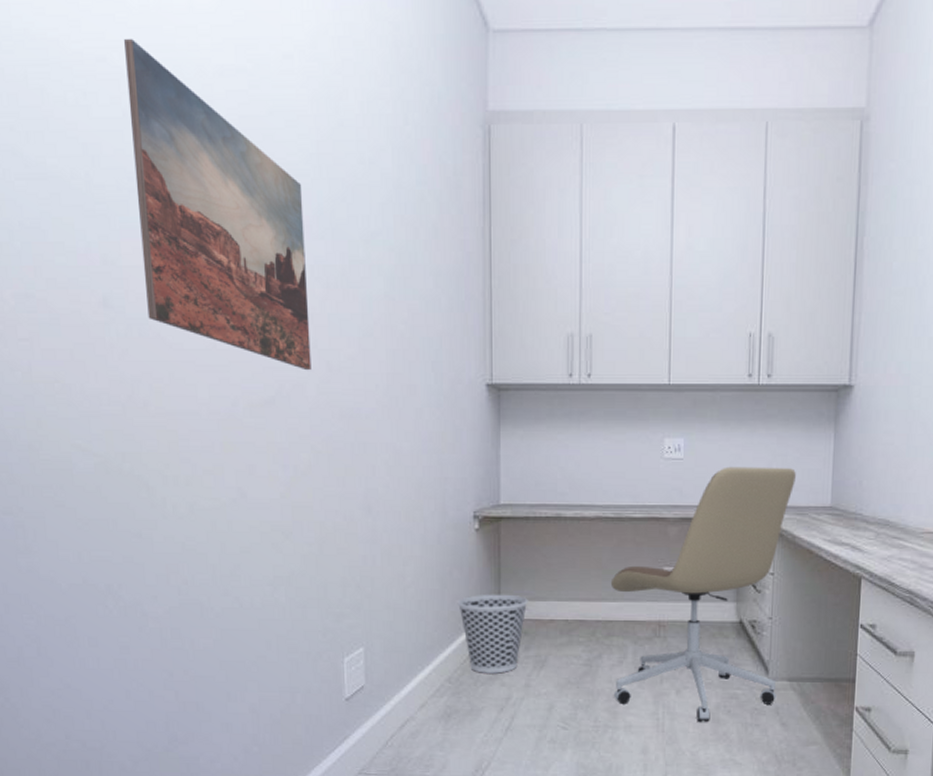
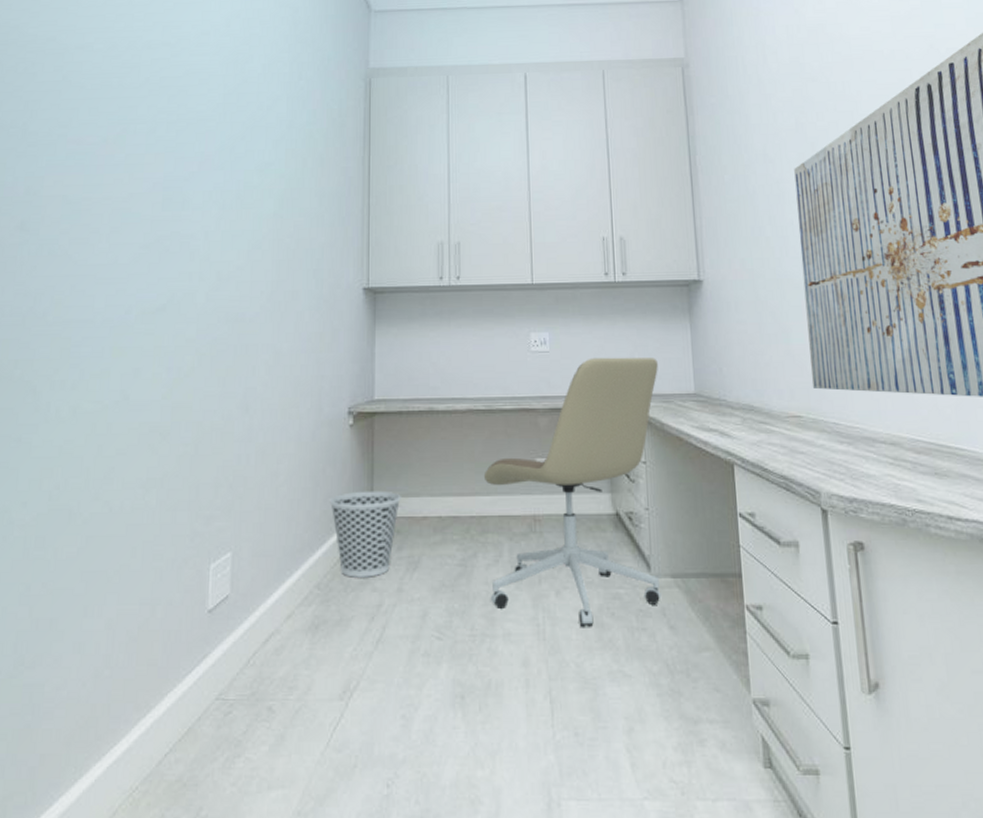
wall art: present [124,38,312,371] -> none [59,23,208,281]

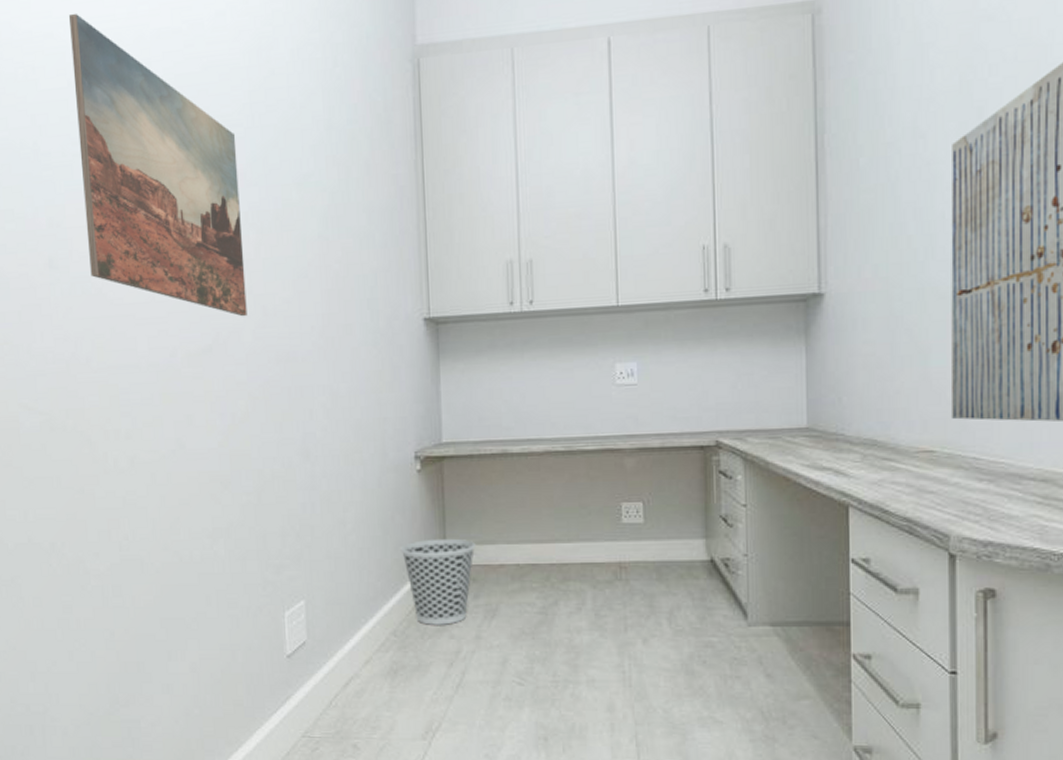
wall art: none [59,23,208,281] -> present [69,13,247,317]
office chair: present [483,357,661,628] -> none [564,387,765,676]

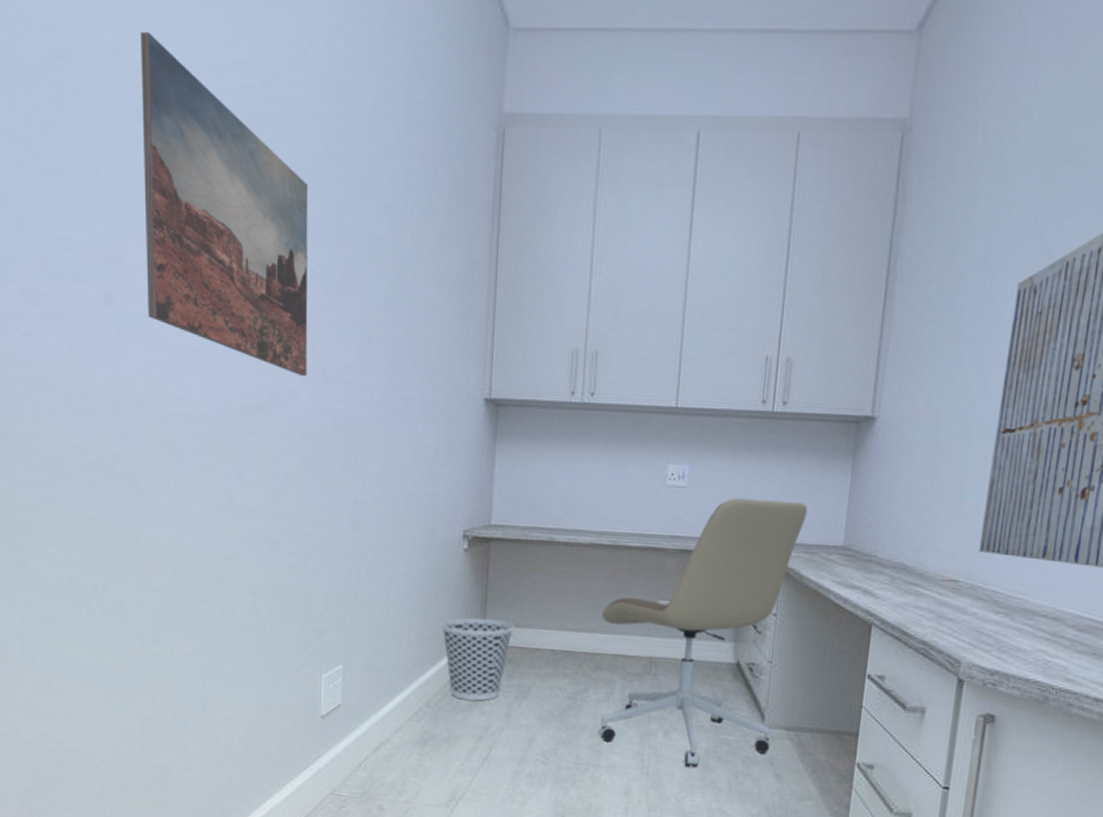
office chair: none [564,387,765,676] -> present [597,497,807,769]

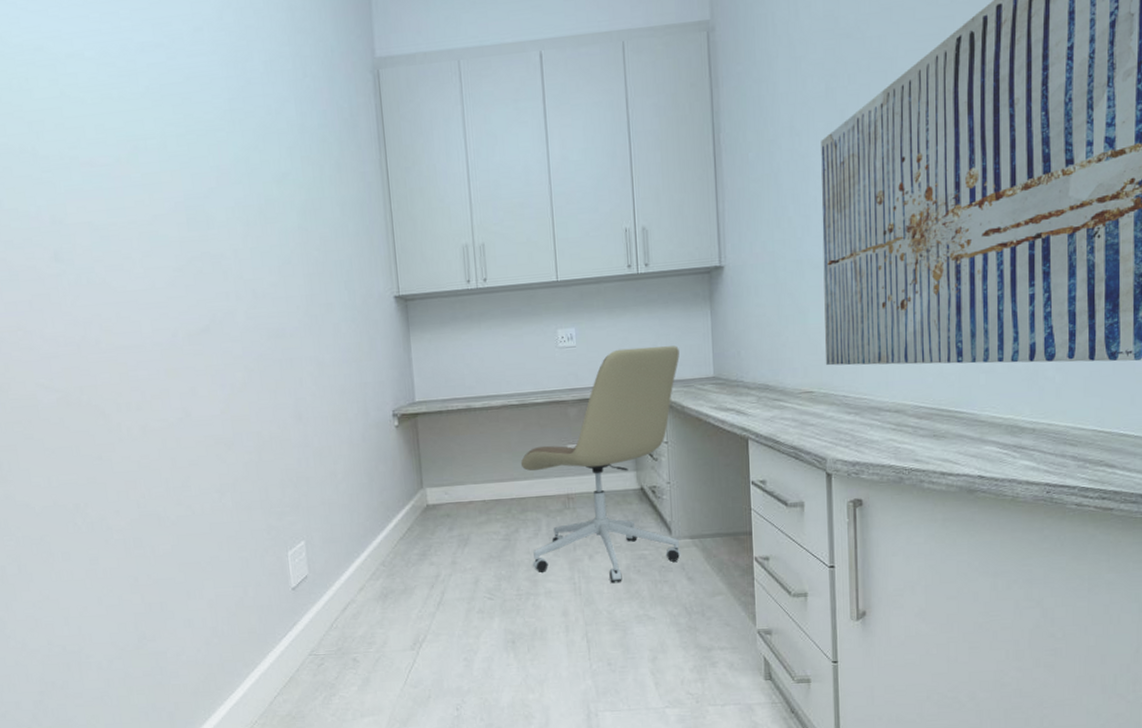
wall art: present [141,31,309,377] -> none [57,28,240,300]
wastebasket: present [440,617,515,701] -> none [384,481,448,555]

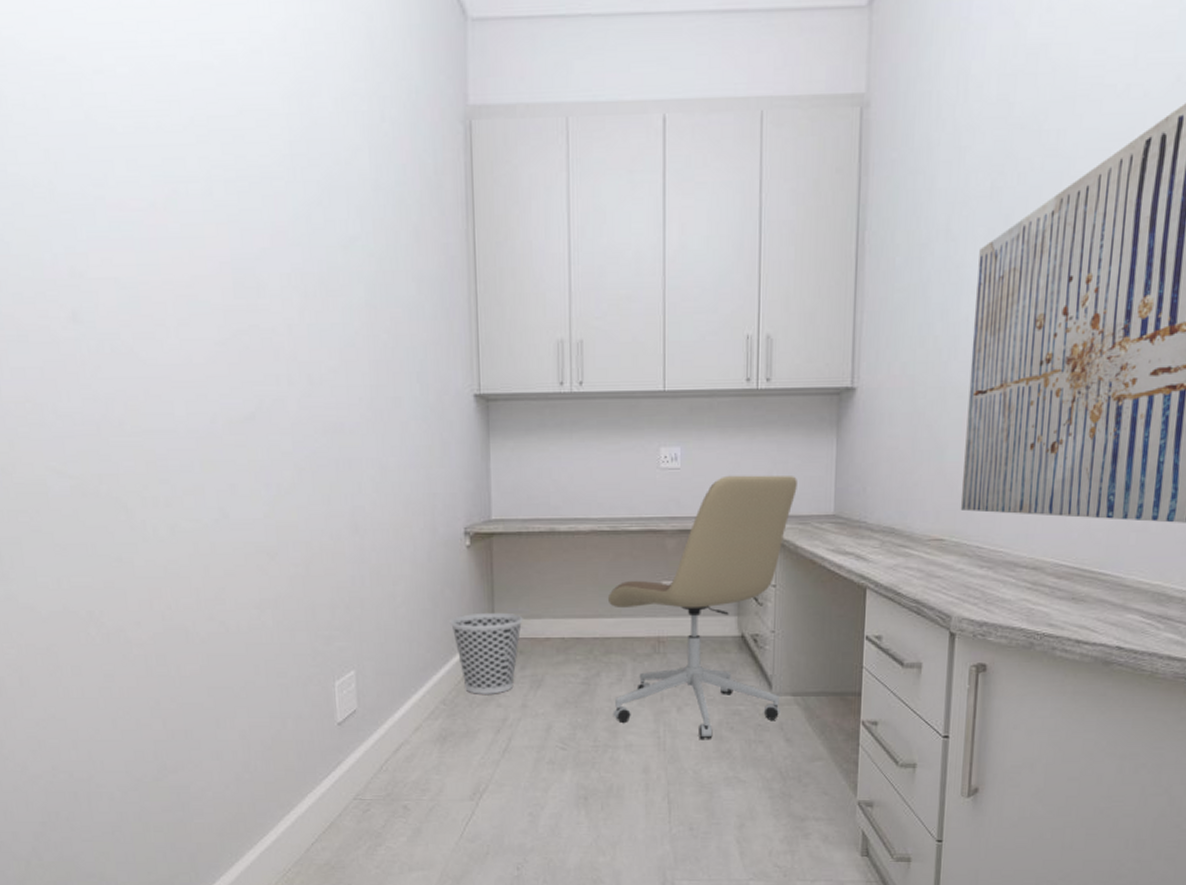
wastebasket: none [384,481,448,555] -> present [449,612,523,694]

